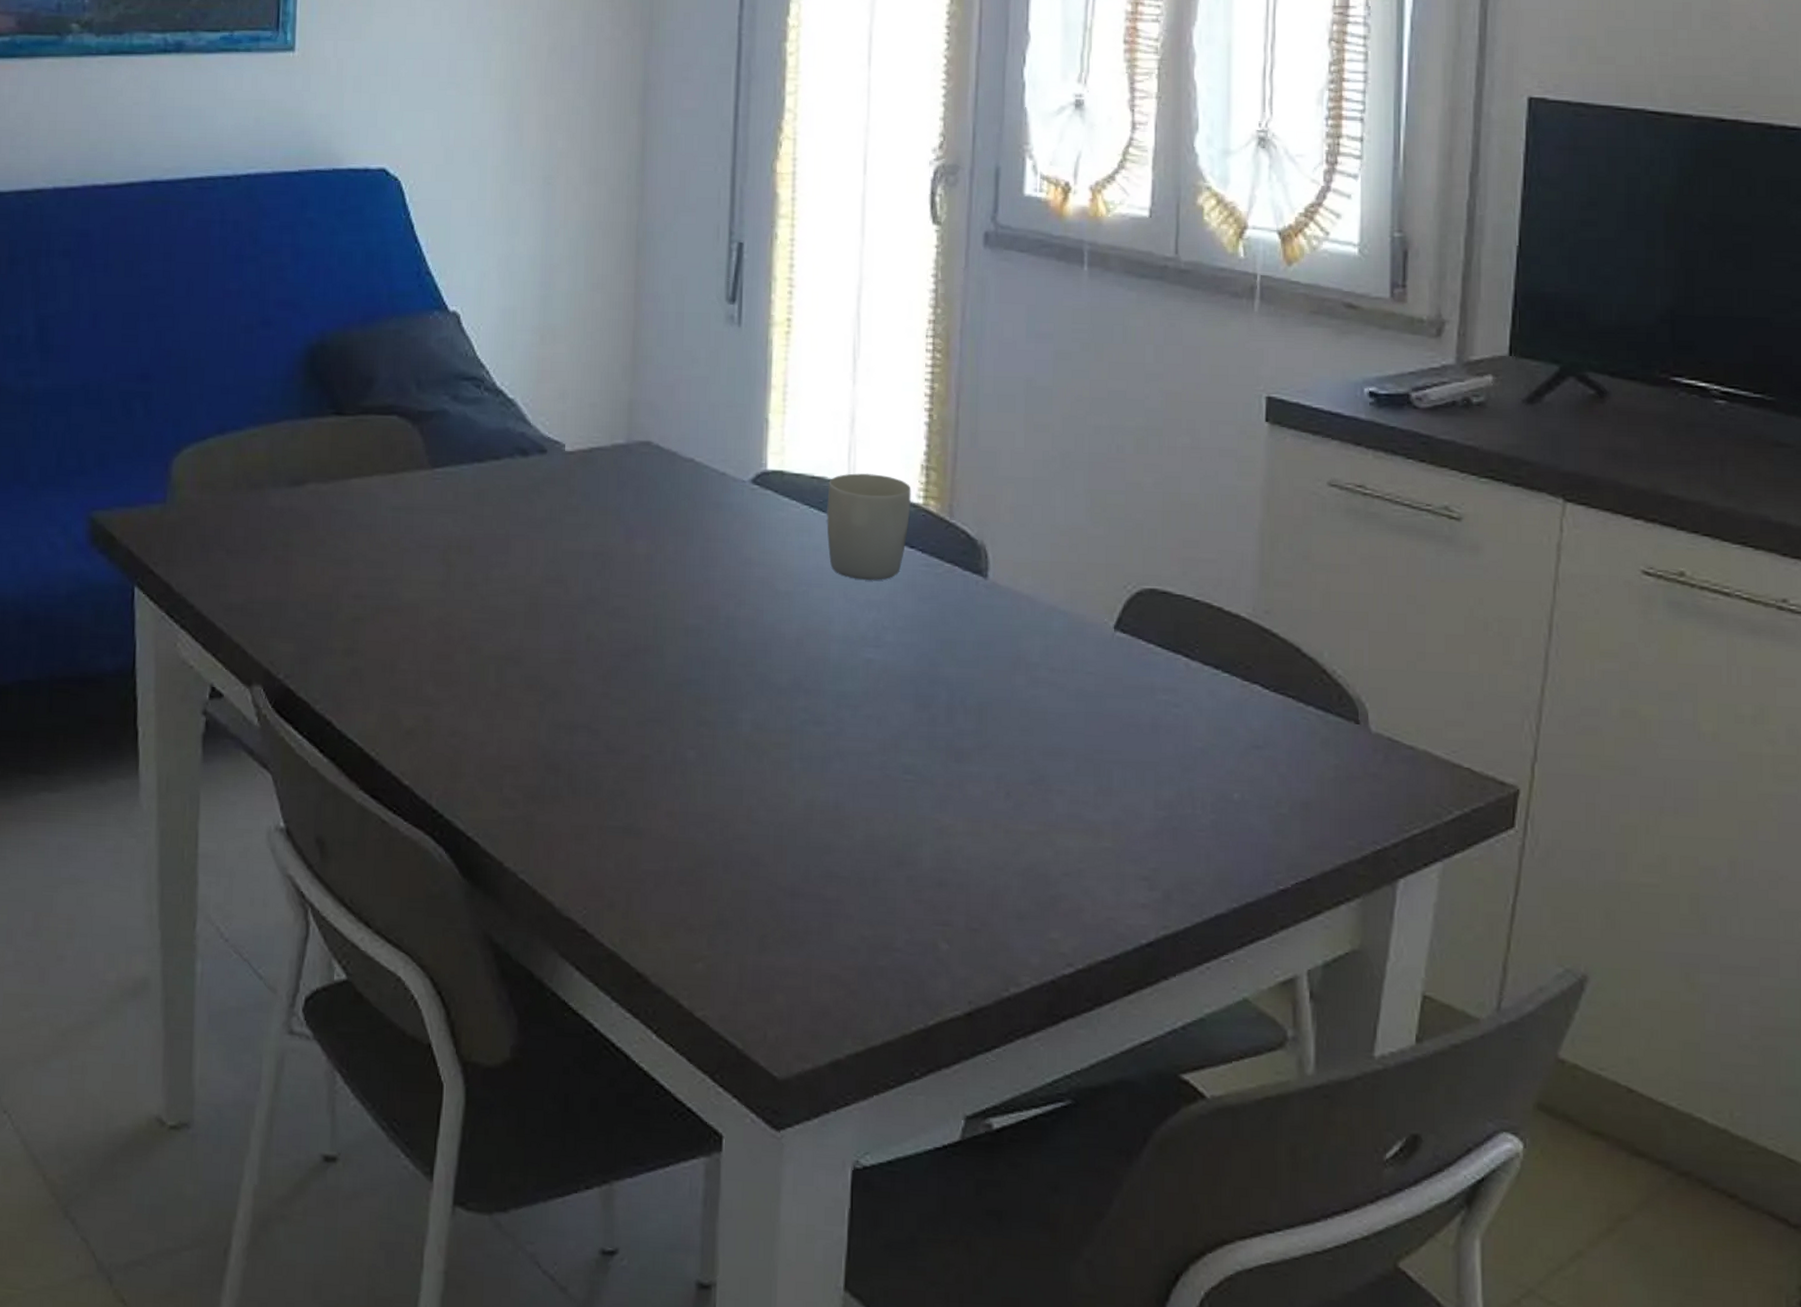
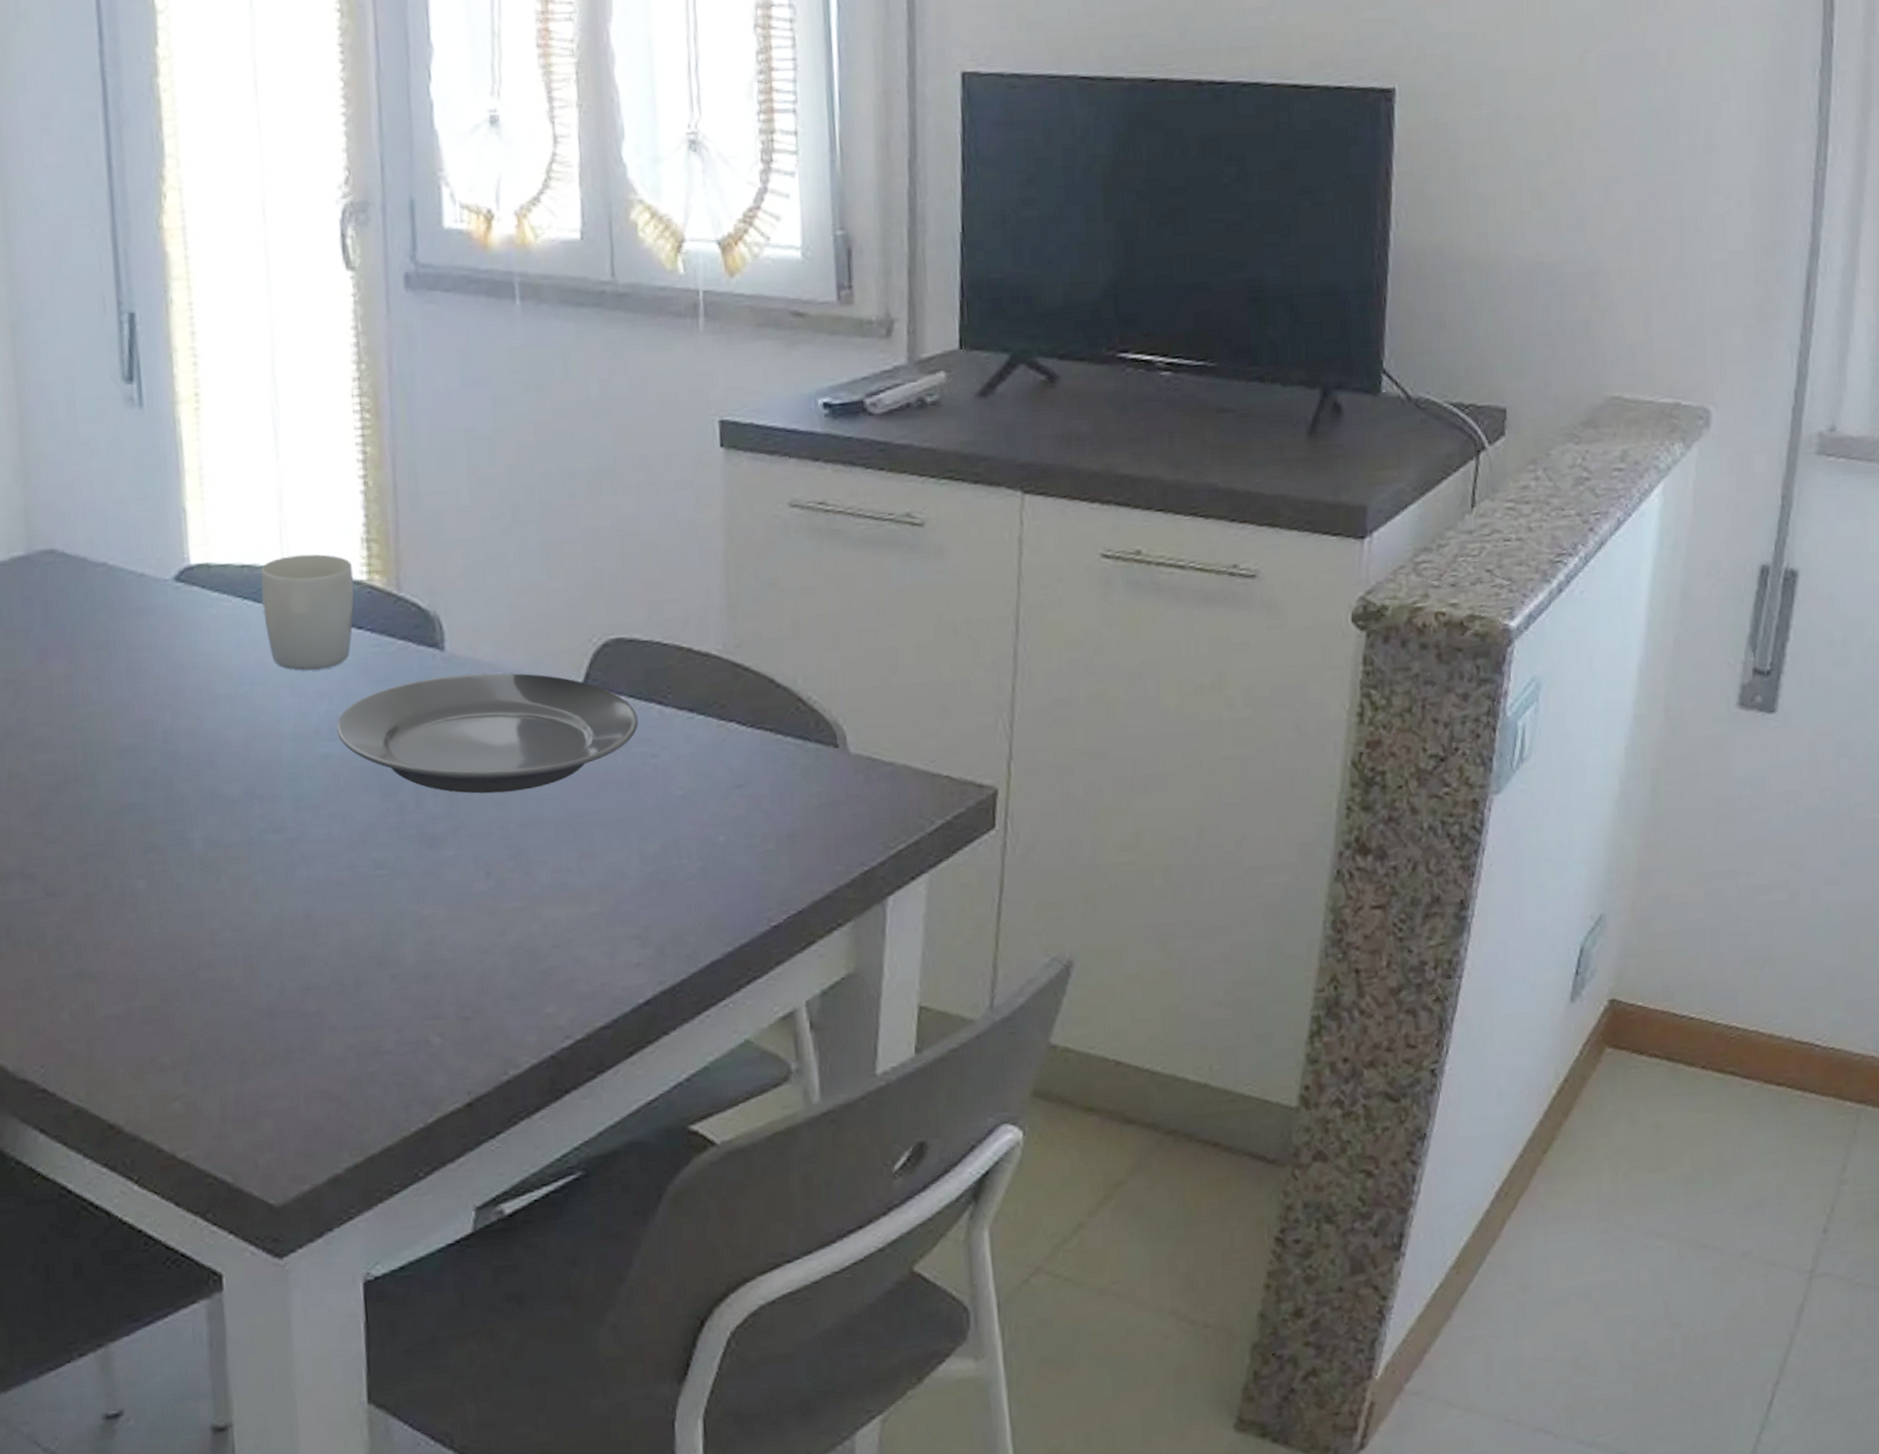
plate: none [881,602,1165,720] -> present [336,672,639,794]

